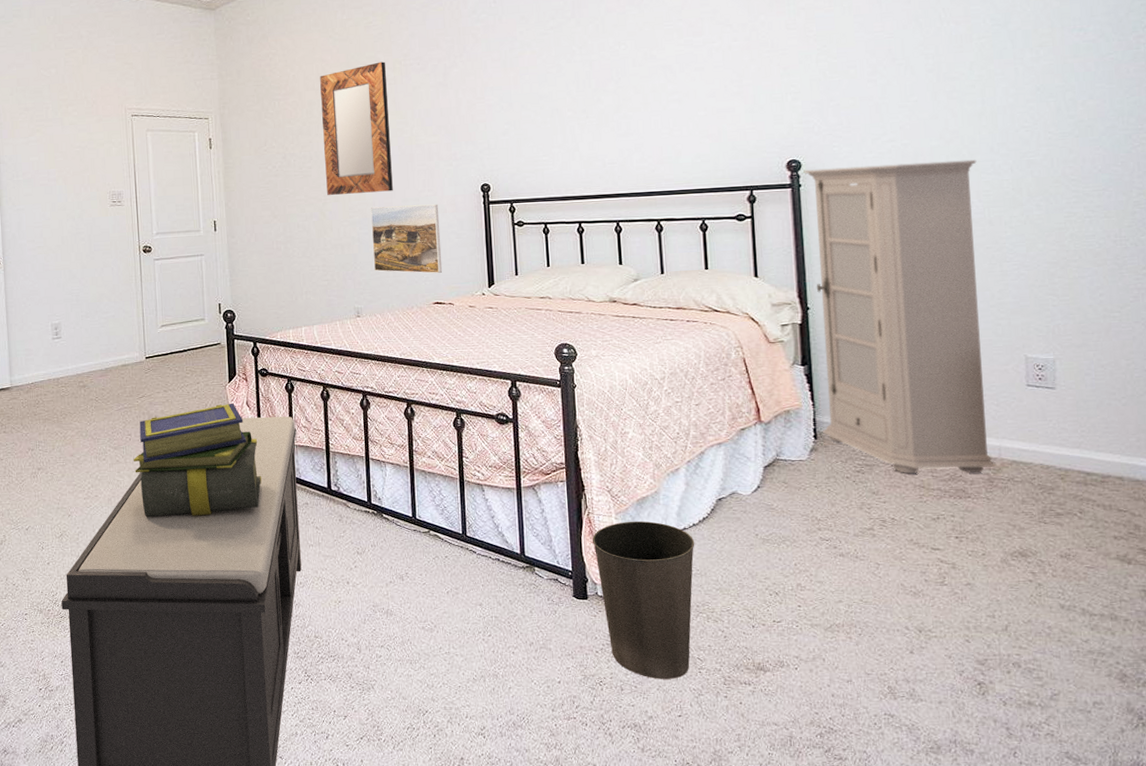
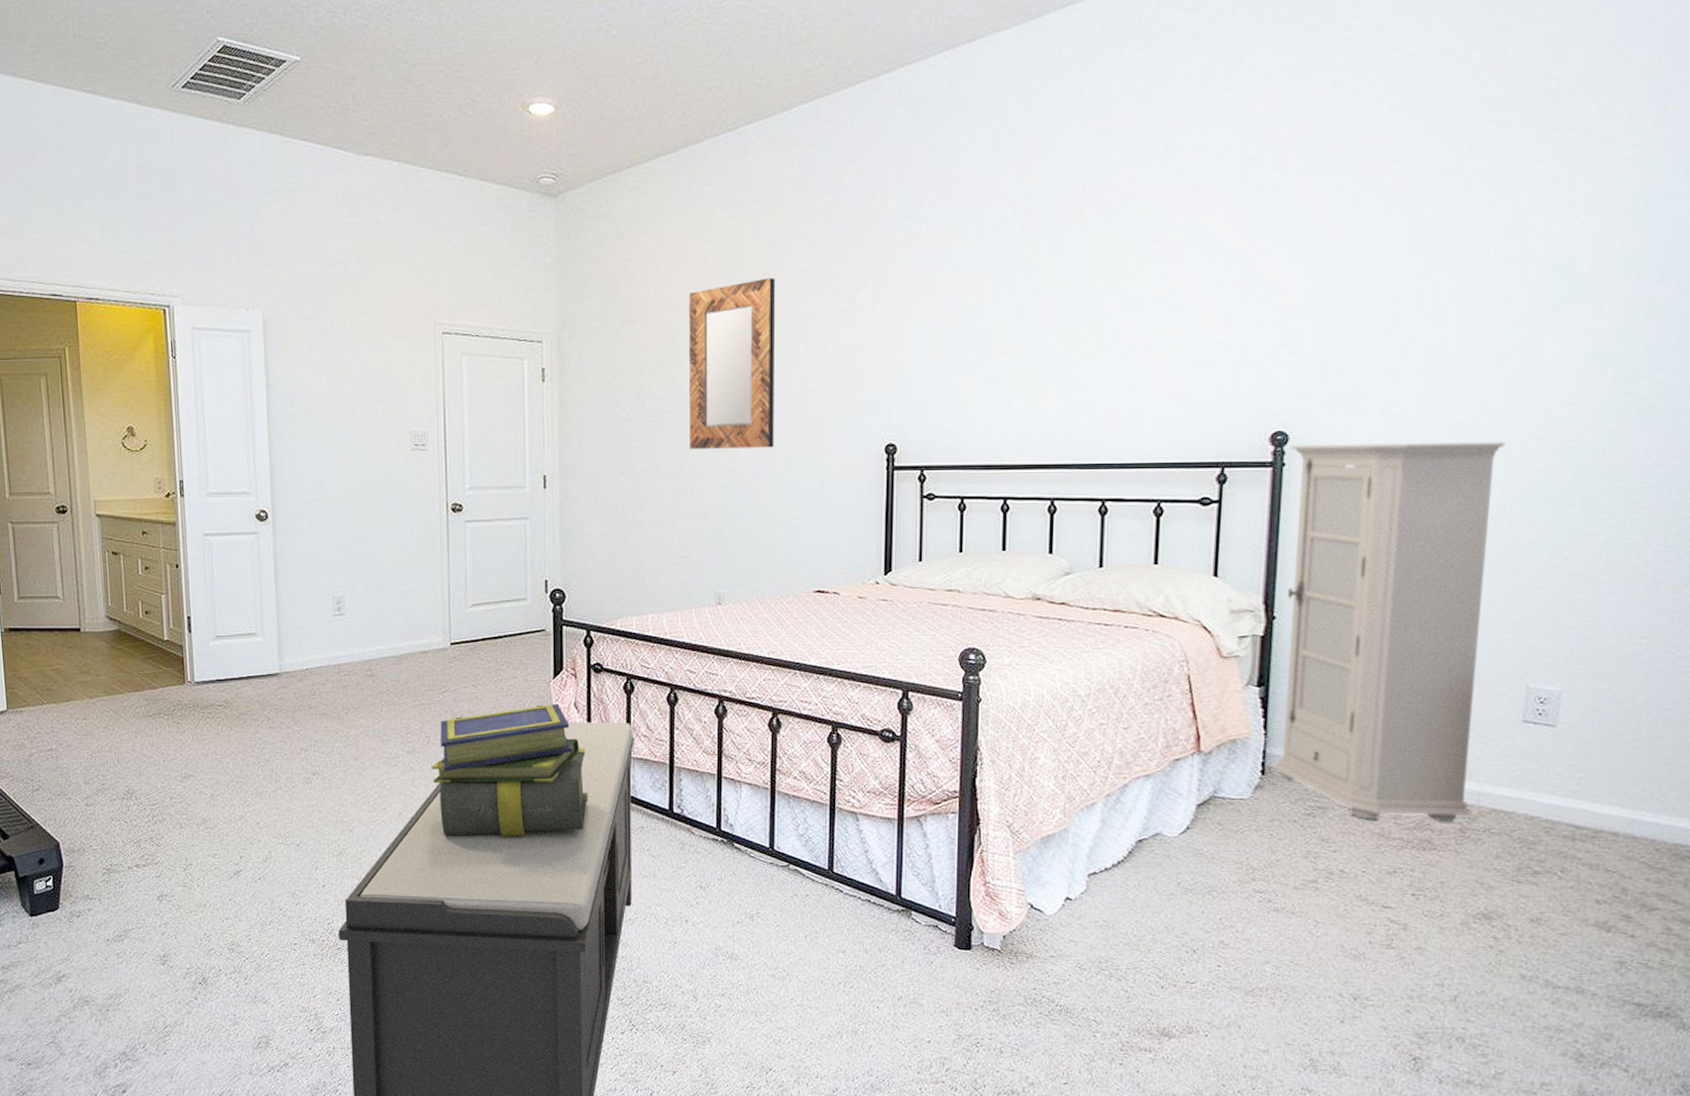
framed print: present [370,204,442,274] -> none [743,466,830,555]
waste basket: present [592,521,695,679] -> none [984,862,1105,1043]

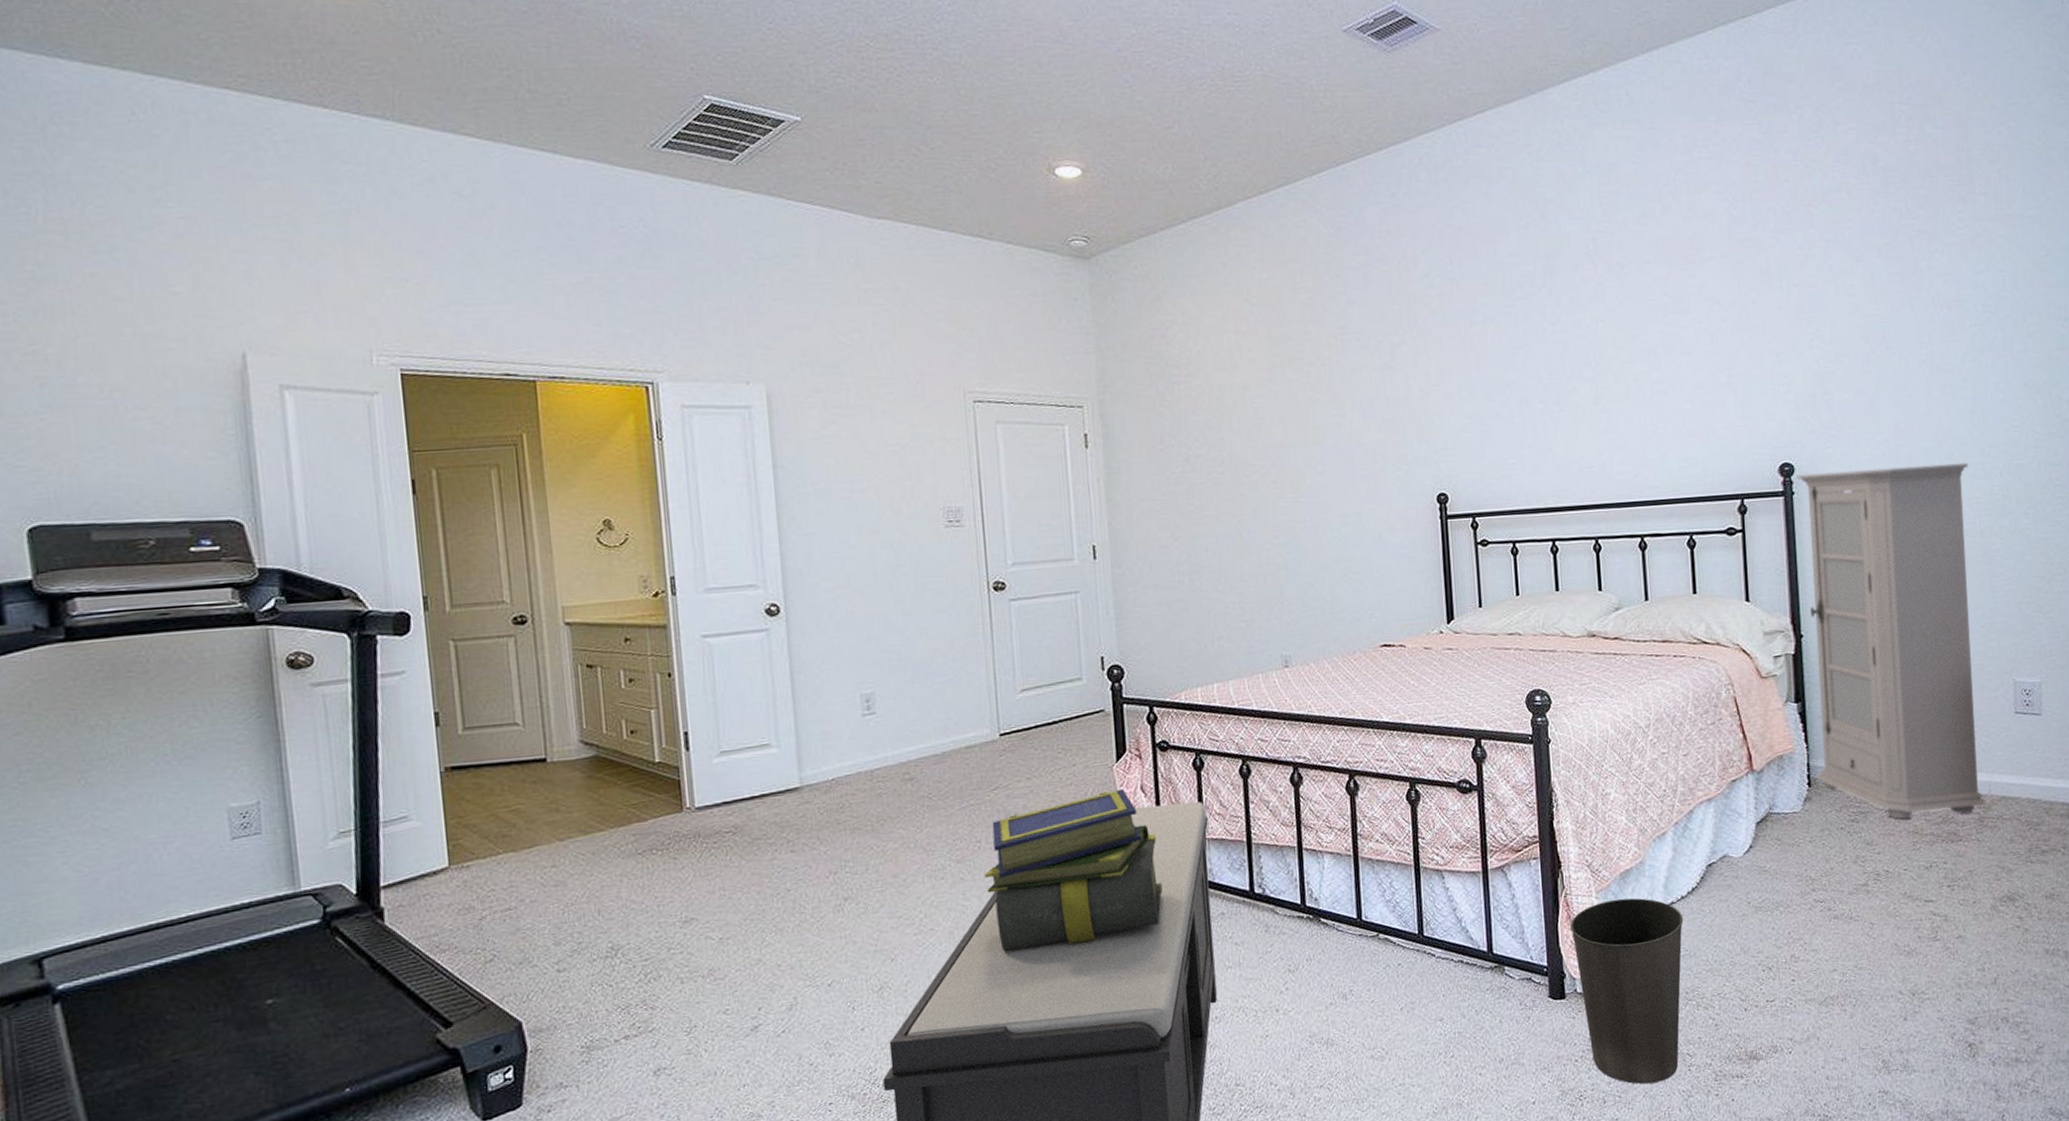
home mirror: present [689,277,775,449] -> none [1233,335,1329,509]
waste basket: none [984,862,1105,1043] -> present [1570,898,1684,1085]

